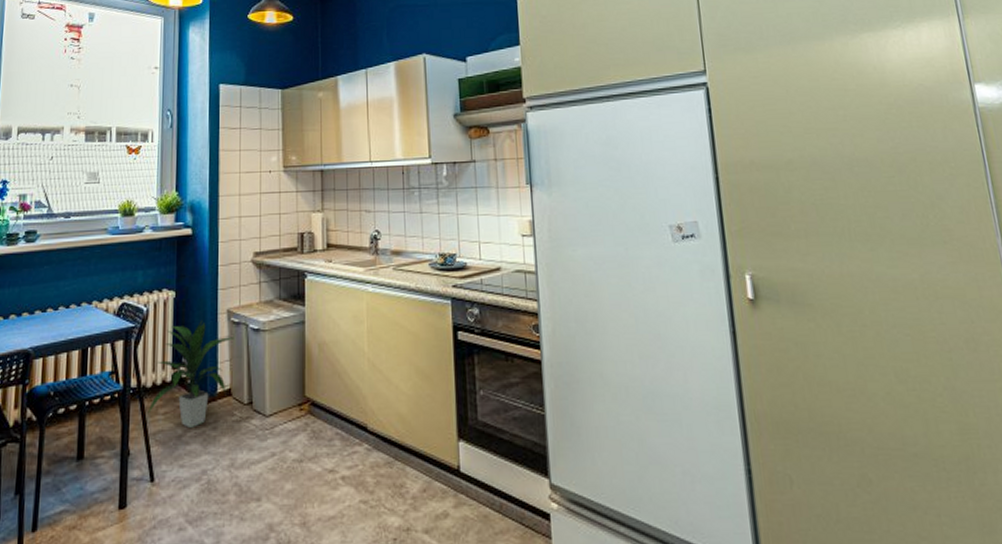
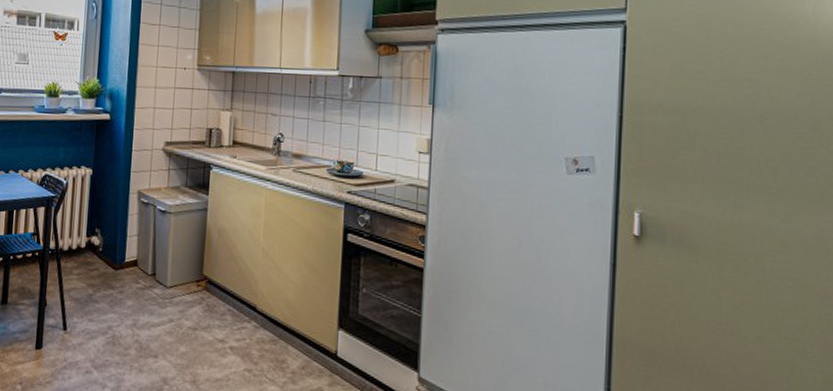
indoor plant: present [147,319,234,428] -> none [63,197,143,289]

